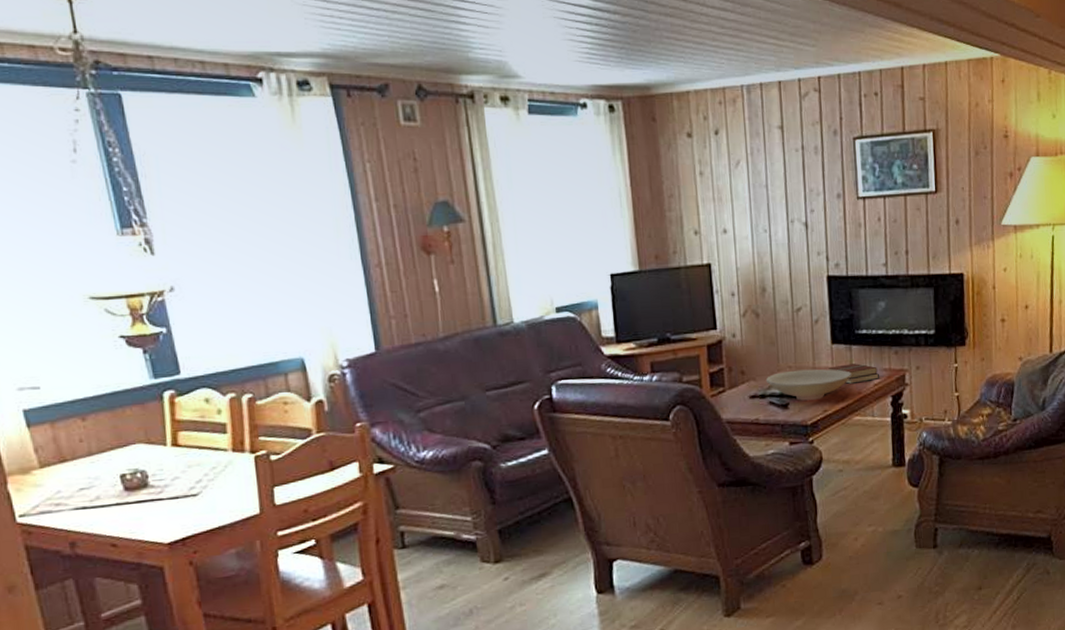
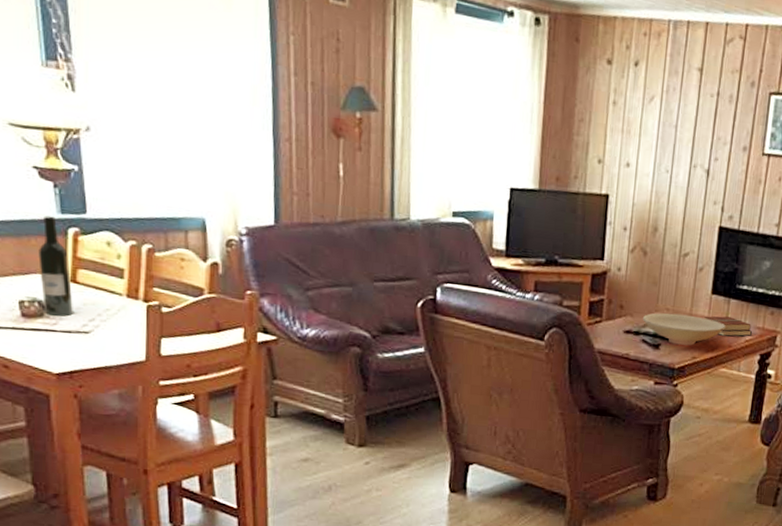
wine bottle: none [135,383,178,486] -> present [38,216,73,318]

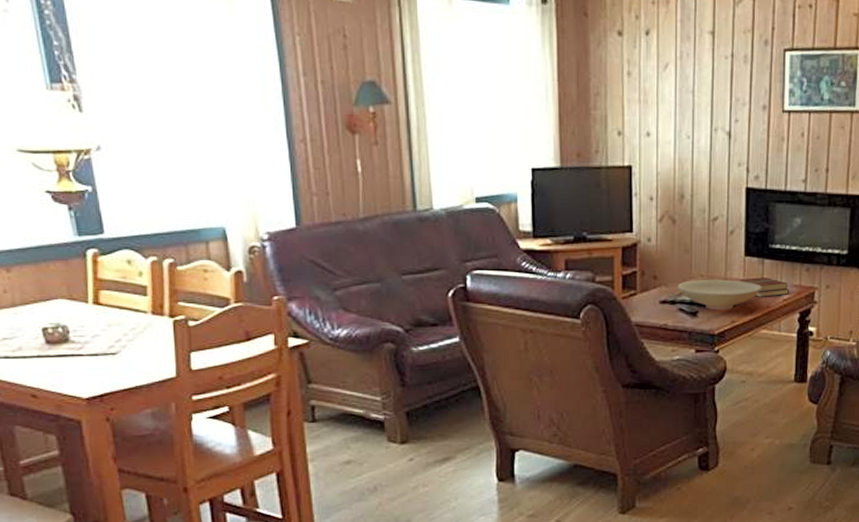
wine bottle: present [38,216,73,318] -> none [58,239,98,341]

